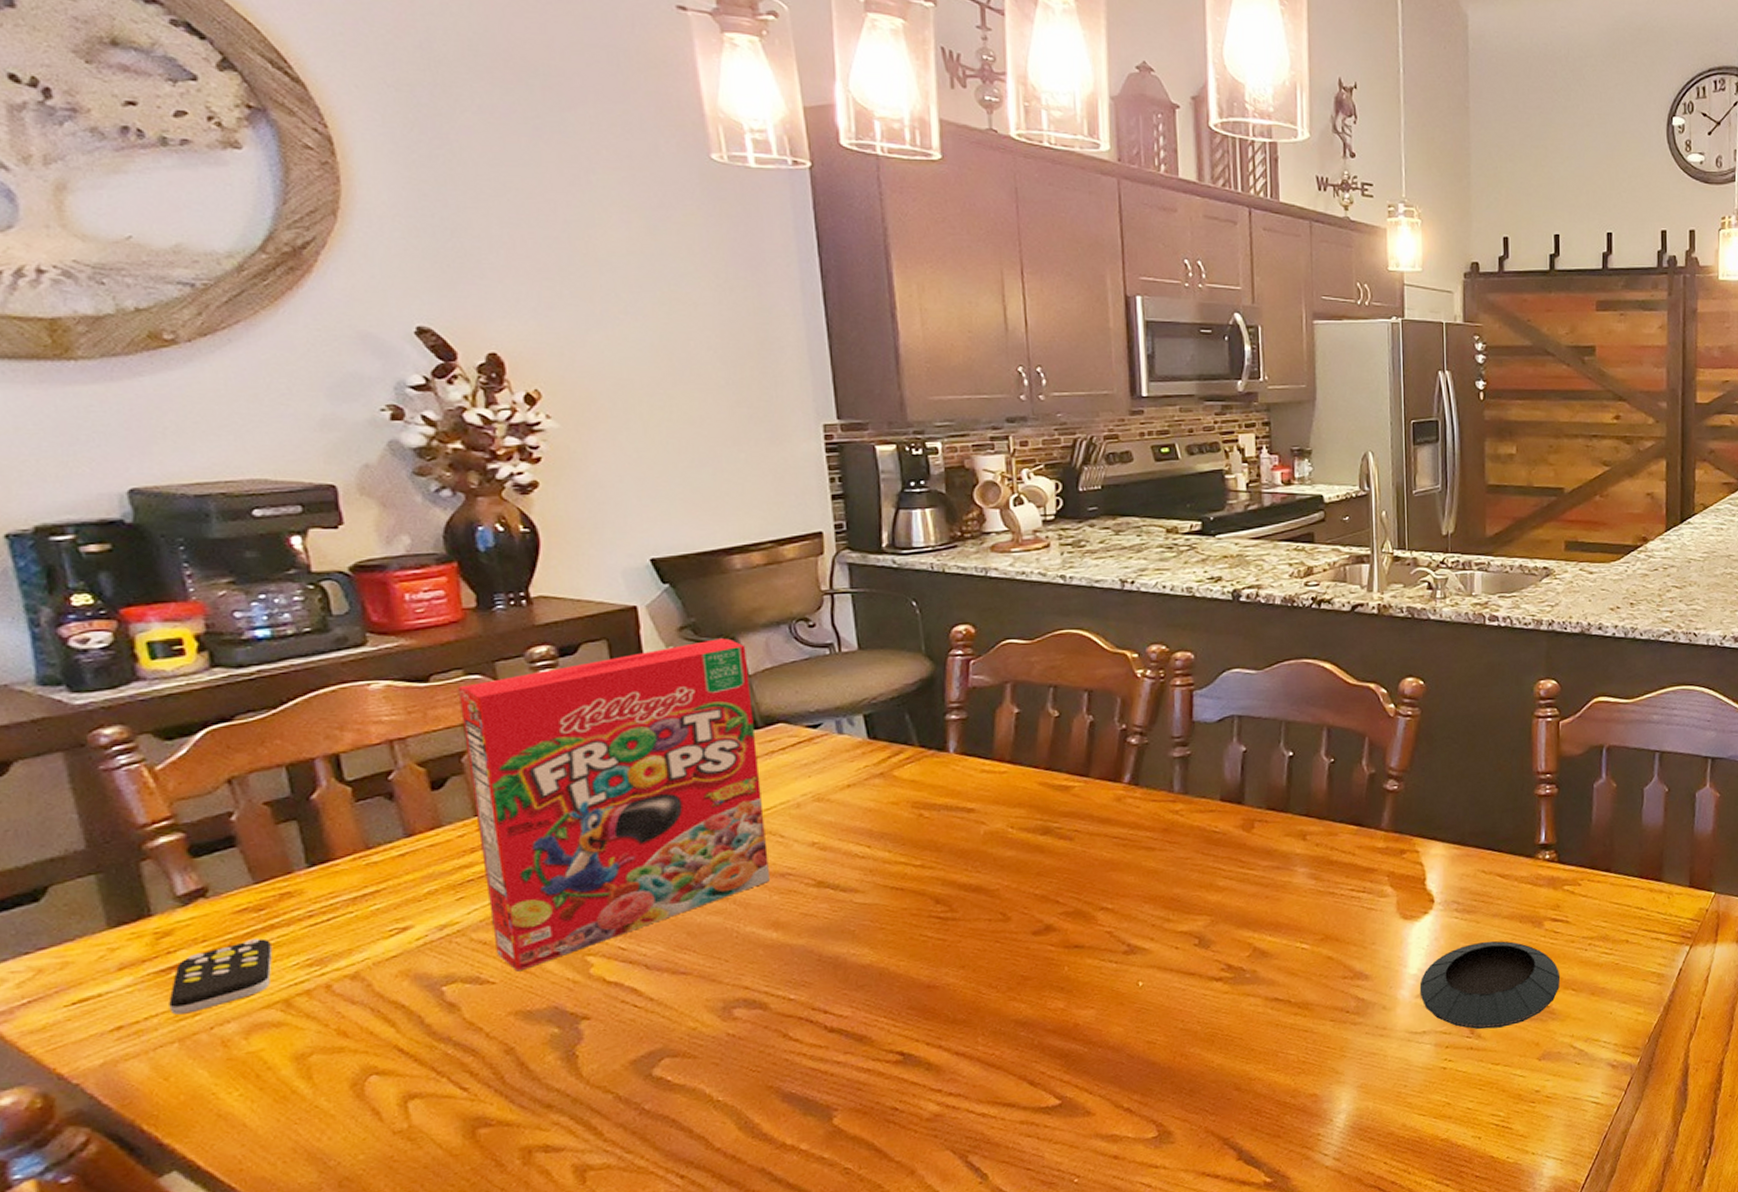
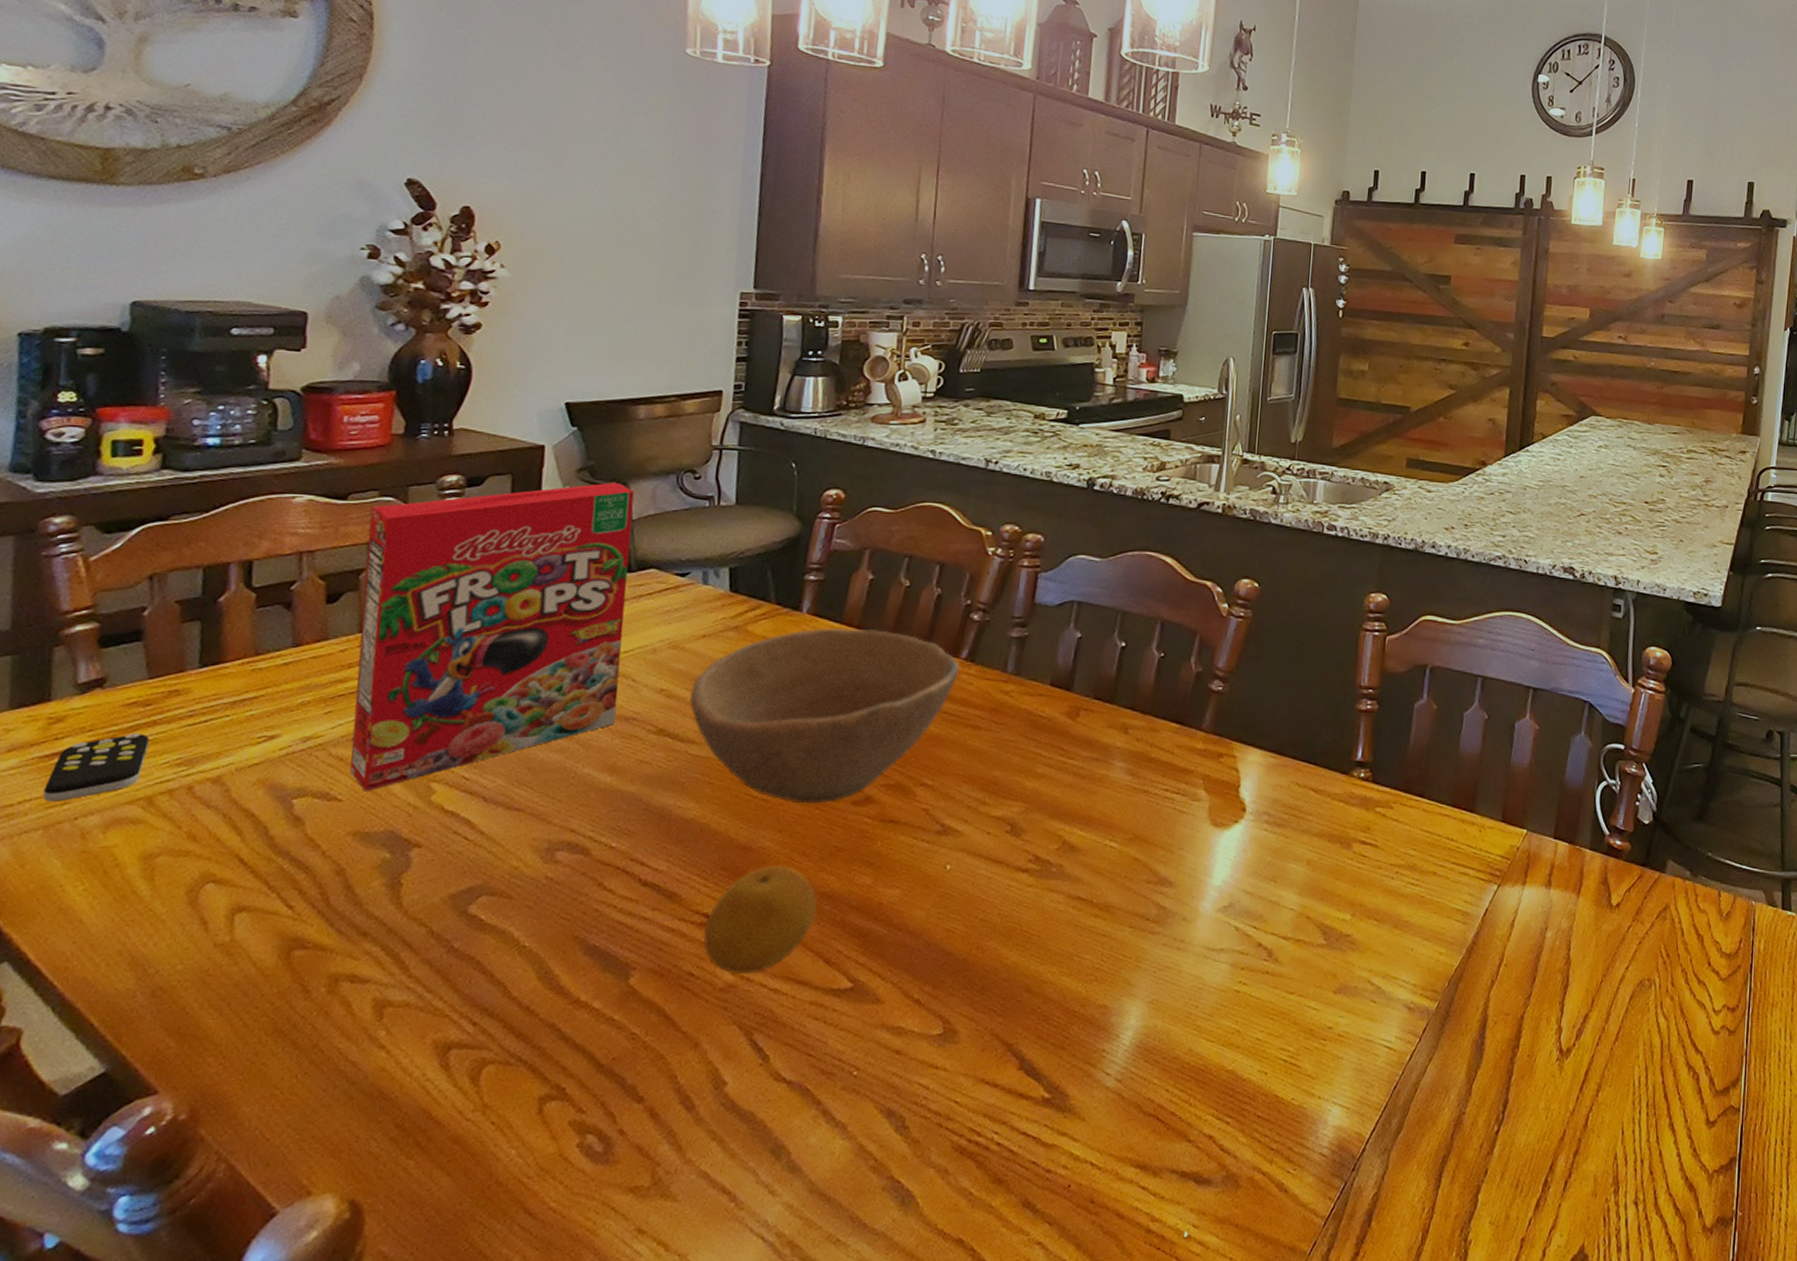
bowl: none [845,762,1124,940] -> present [690,627,960,804]
fruit: none [901,999,1013,1105] -> present [703,865,817,975]
saucer: present [1419,941,1561,1030] -> none [1221,858,1365,953]

